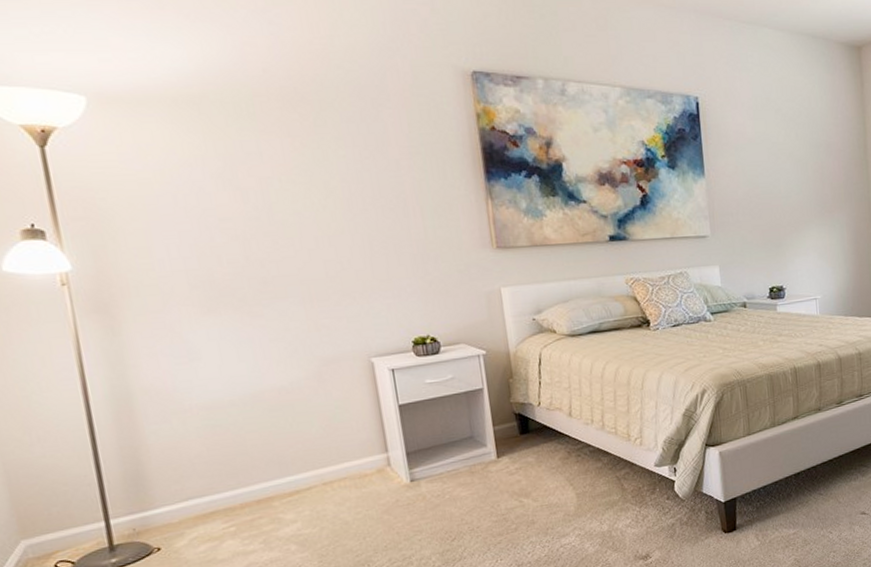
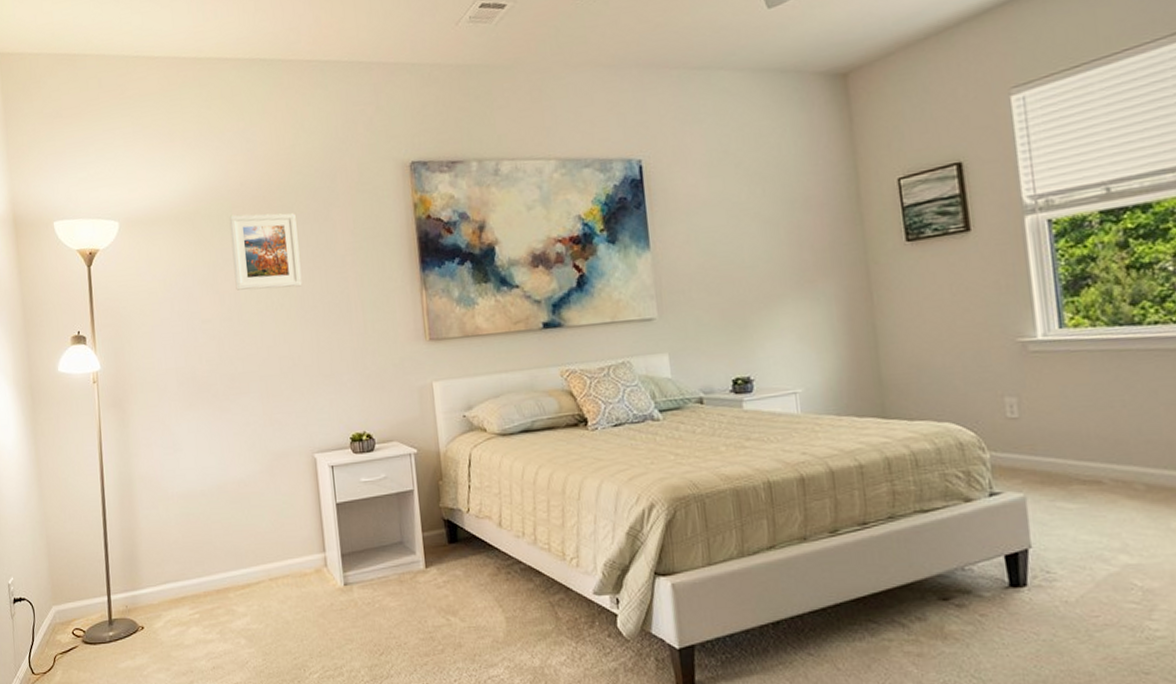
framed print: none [249,104,349,189] -> present [229,213,302,290]

